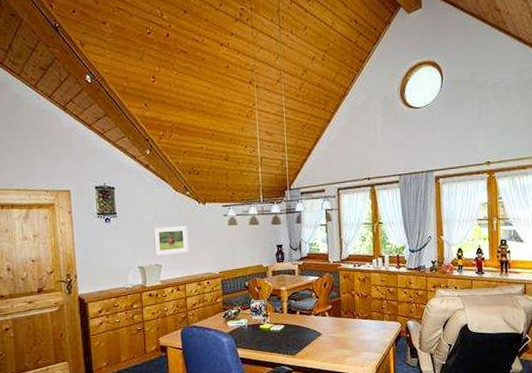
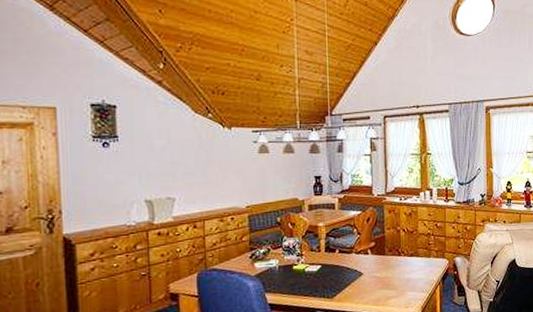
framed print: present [153,225,188,256] -> none [165,152,209,187]

